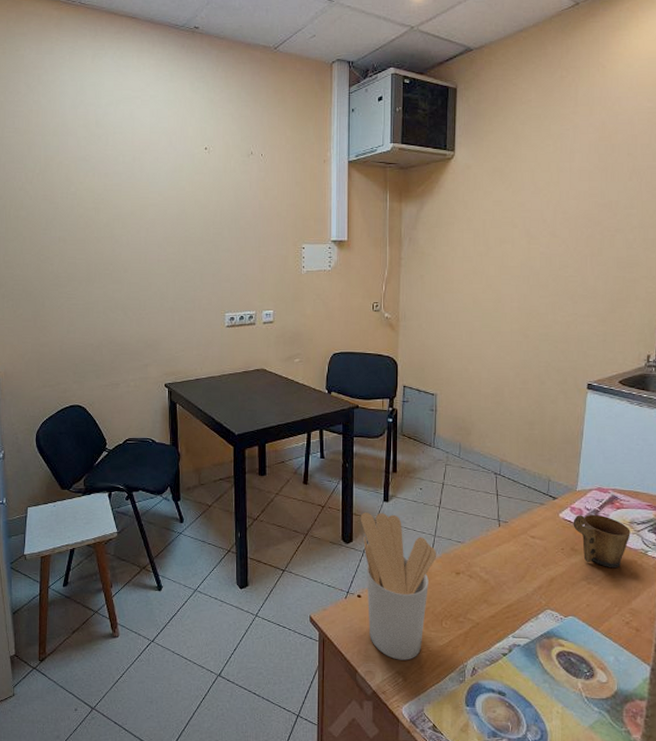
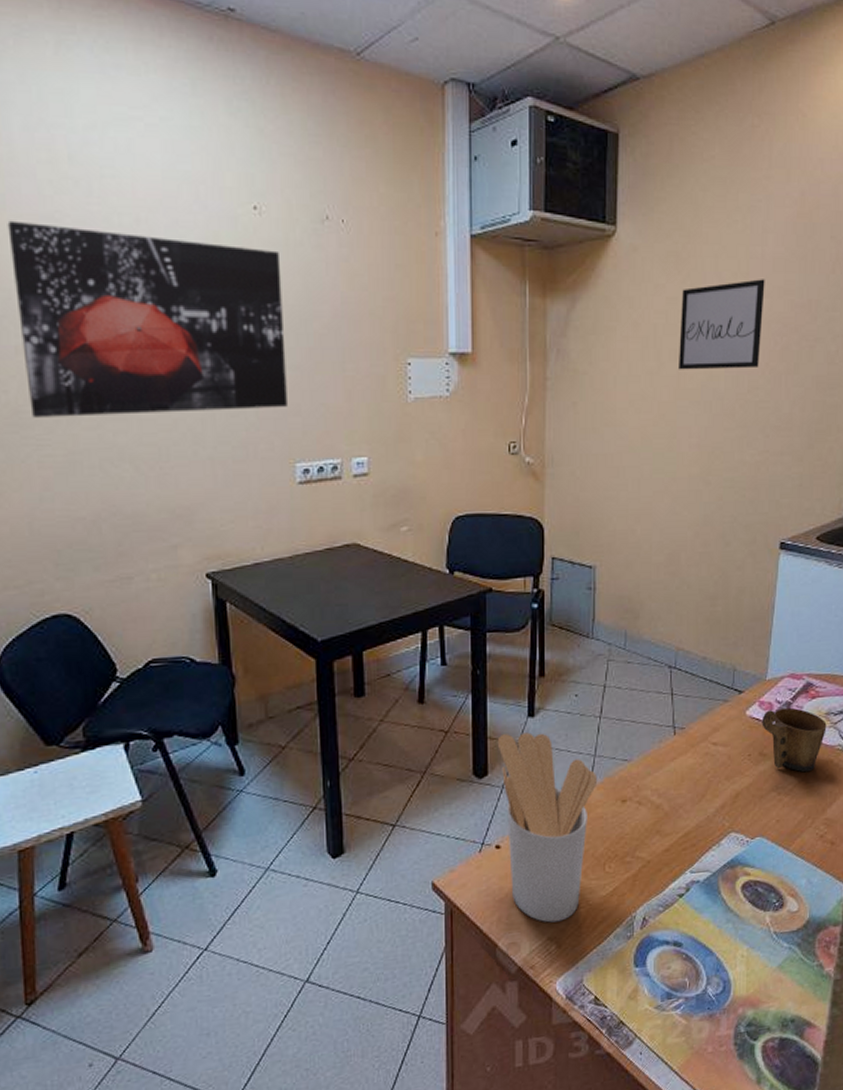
wall art: none [59,161,222,281] -> present [7,220,287,417]
wall art: none [503,186,573,253] -> present [679,279,765,370]

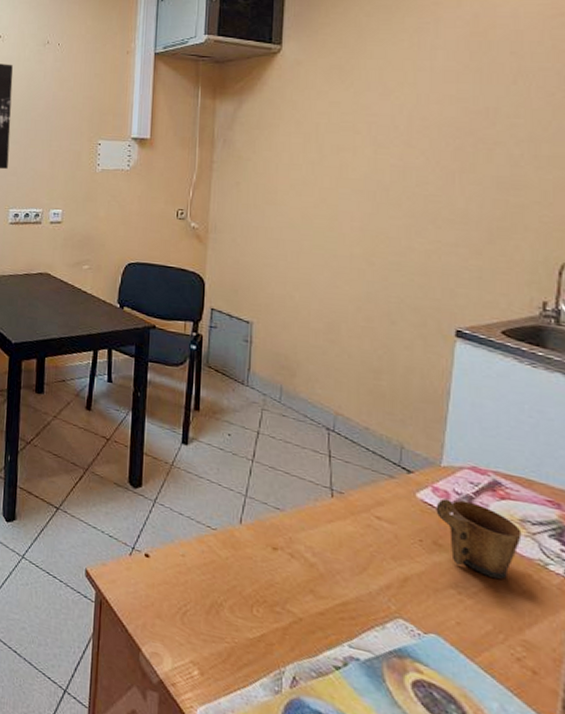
utensil holder: present [497,732,598,923] -> none [152,453,248,650]
wall art: present [679,279,765,370] -> none [341,88,435,166]

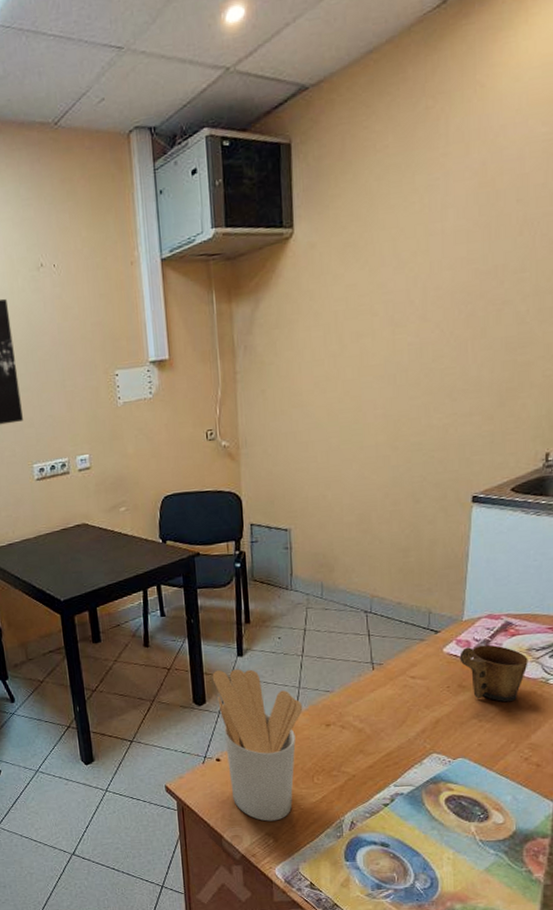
utensil holder: none [152,453,248,650] -> present [212,669,303,822]

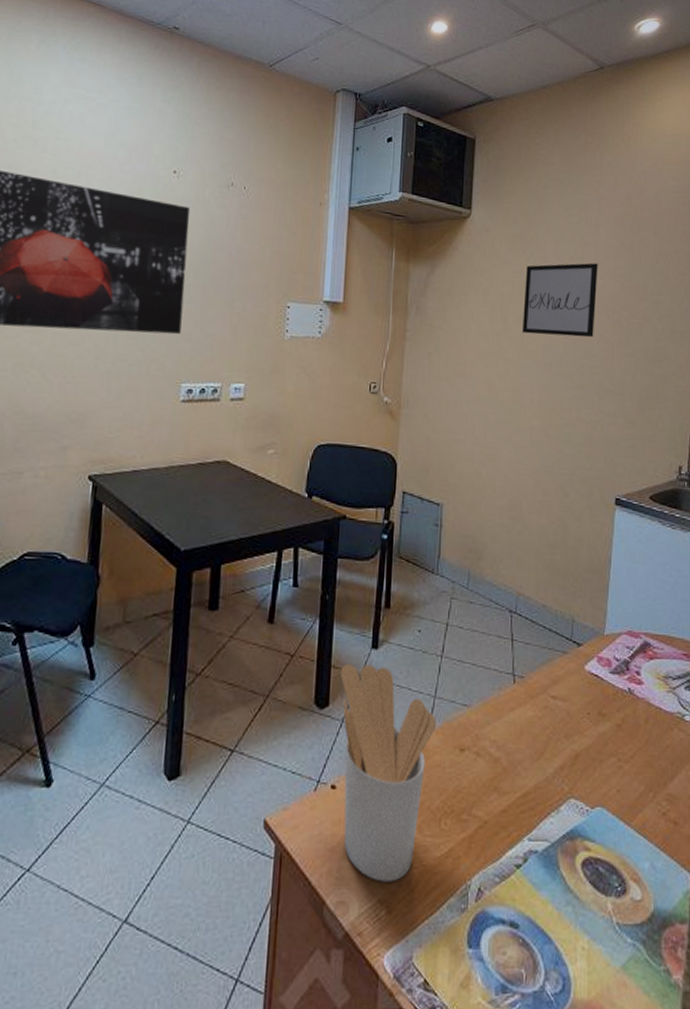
wall art: none [360,253,447,350] -> present [522,262,598,338]
mug: present [459,644,528,703] -> none [600,666,665,739]

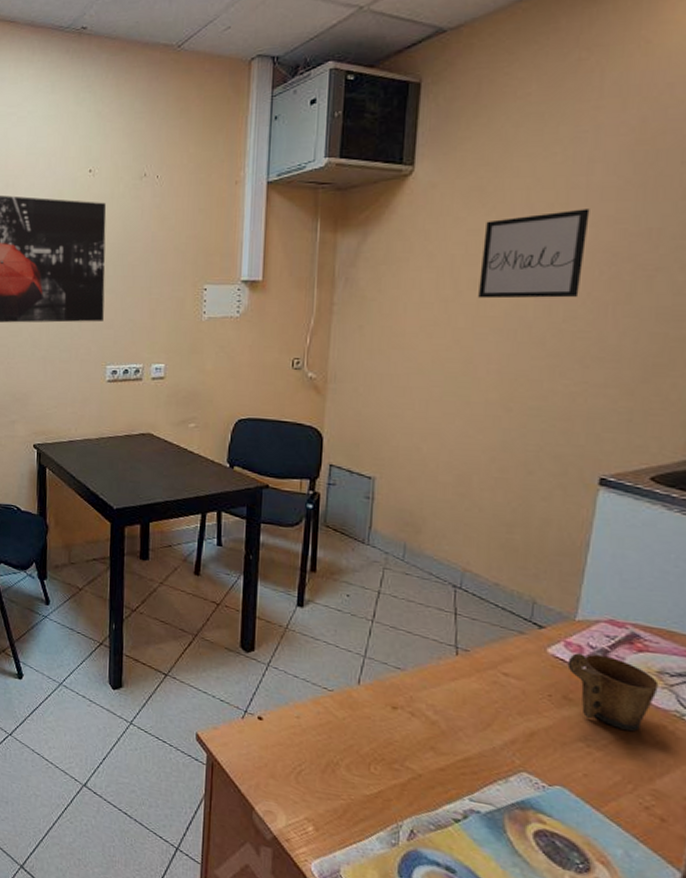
utensil holder: present [340,664,437,882] -> none [265,617,367,807]
mug: none [600,666,665,739] -> present [567,653,659,732]

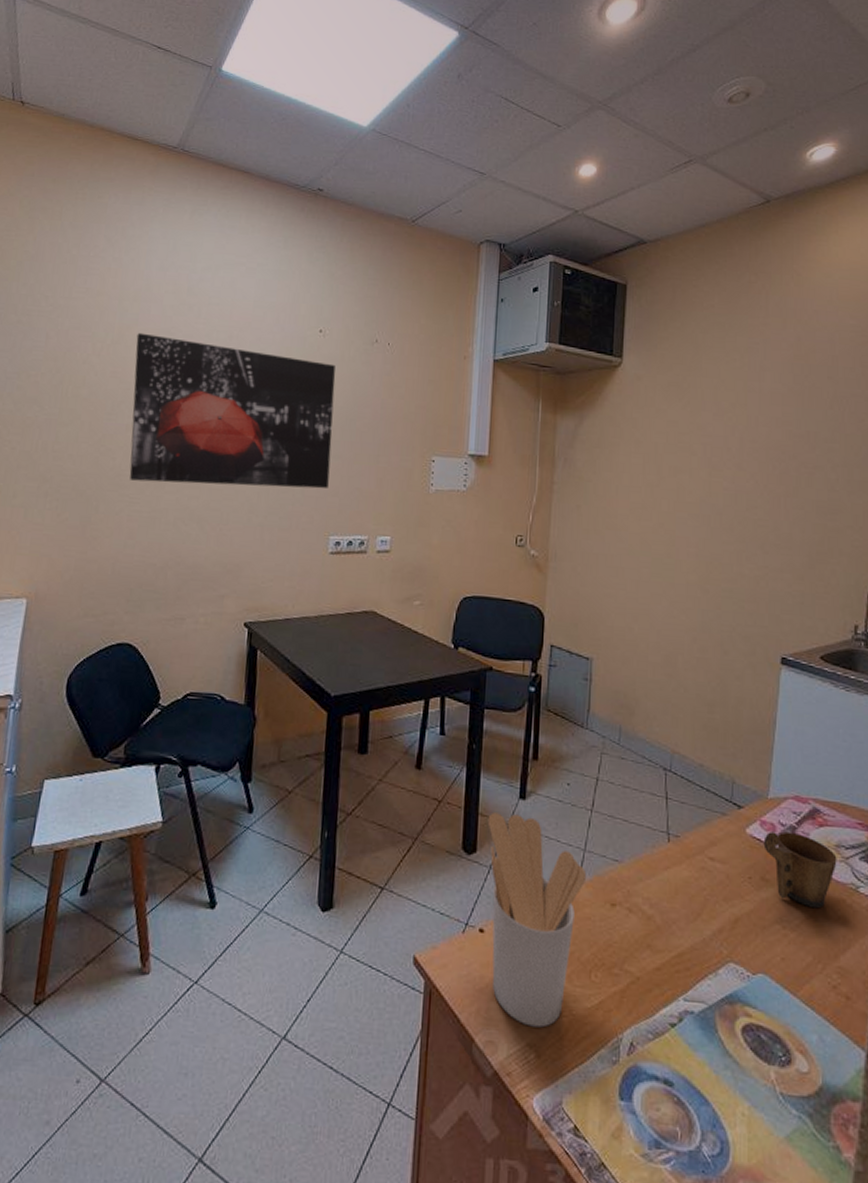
utensil holder: none [265,617,367,807] -> present [487,812,587,1028]
wall art: present [478,209,590,299] -> none [678,410,763,489]

